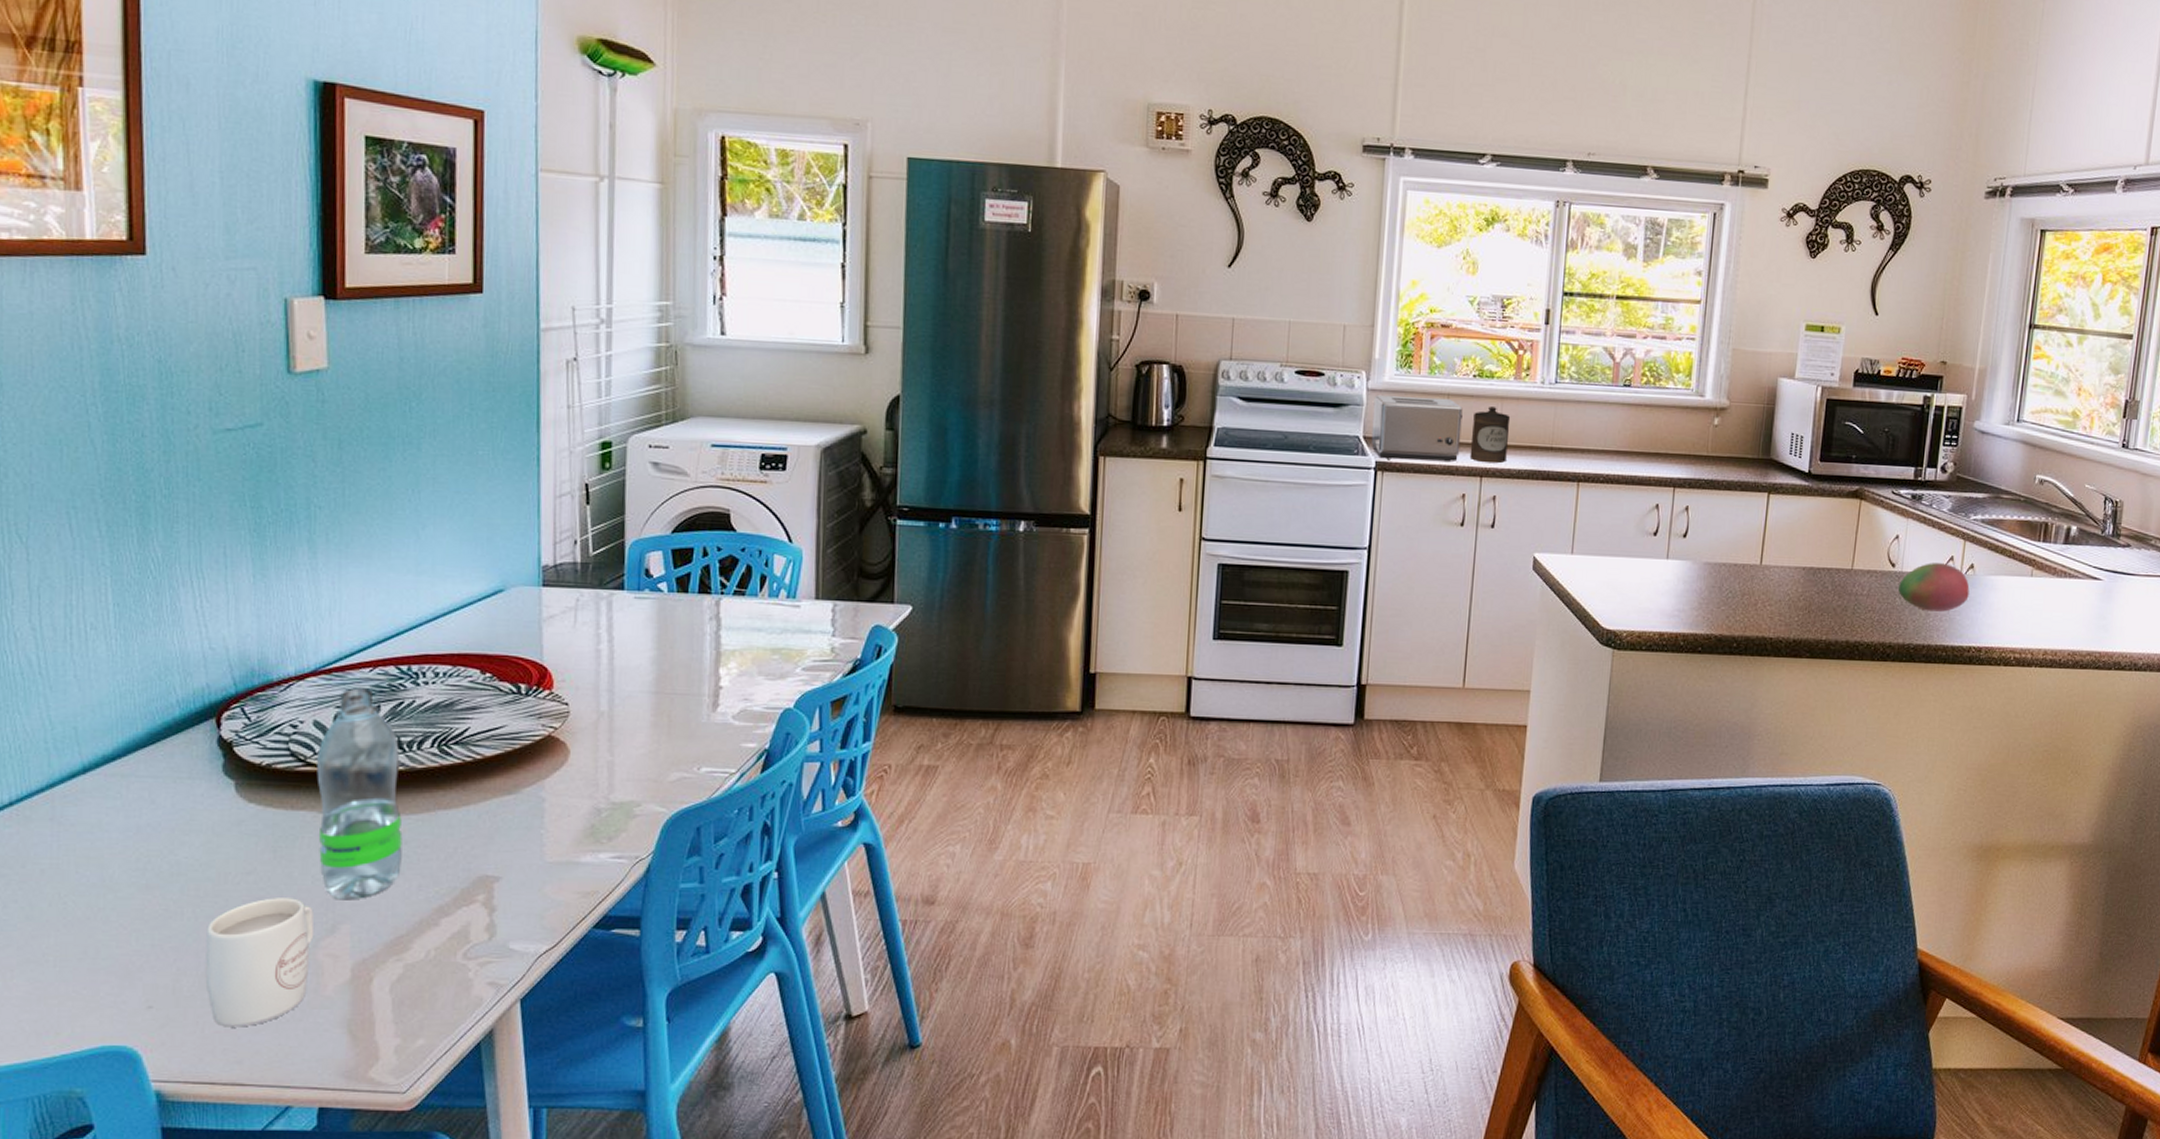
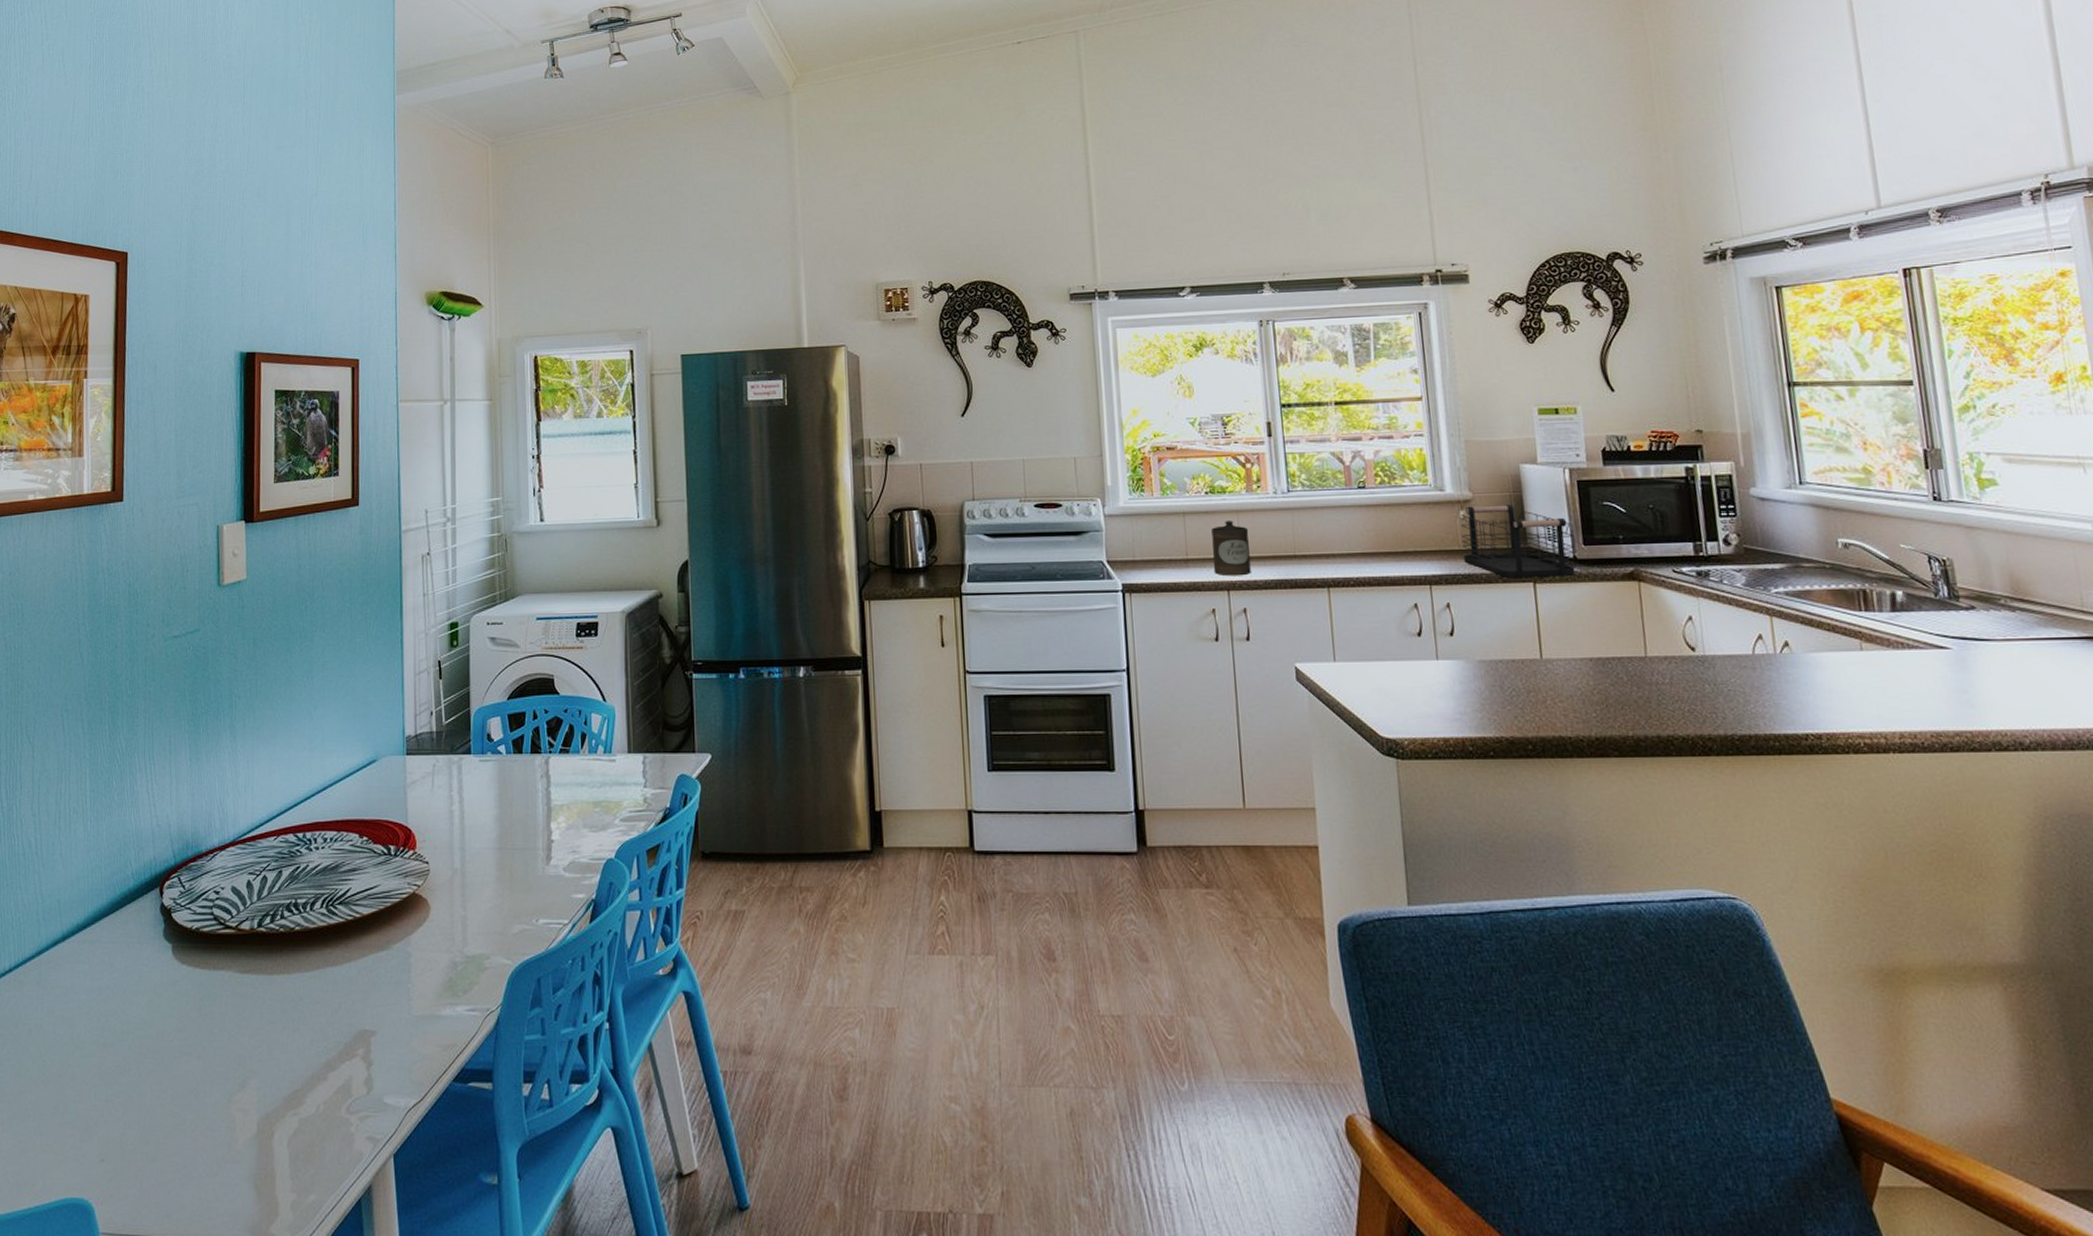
mug: present [205,898,315,1027] -> none [144,1054,229,1181]
bottle: present [316,688,403,900] -> none [233,855,299,1056]
toaster: present [1371,395,1463,462] -> none [1112,517,1203,581]
dish rack: none [1709,414,1813,489] -> present [1460,504,1576,577]
fruit: present [1897,563,1970,612] -> none [1703,643,1791,697]

